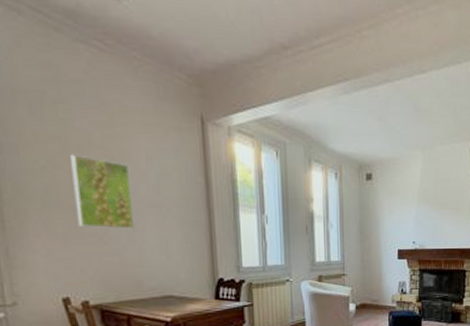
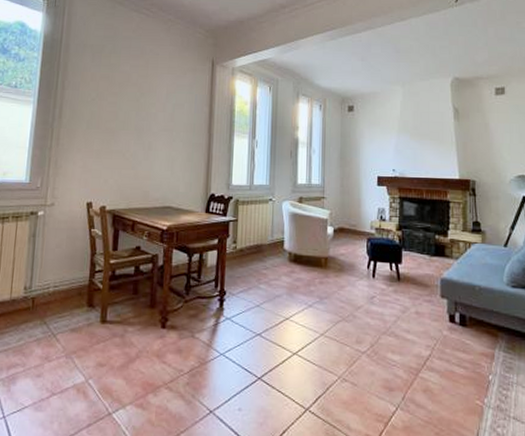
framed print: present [70,154,135,229] -> none [109,89,153,148]

